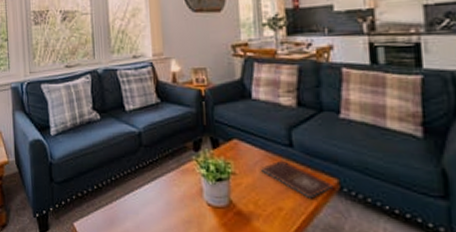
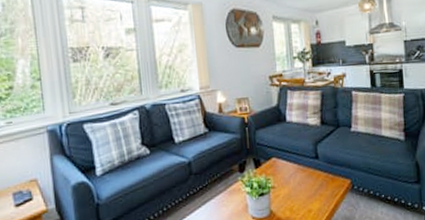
book: present [259,160,335,199] -> none [293,170,348,199]

